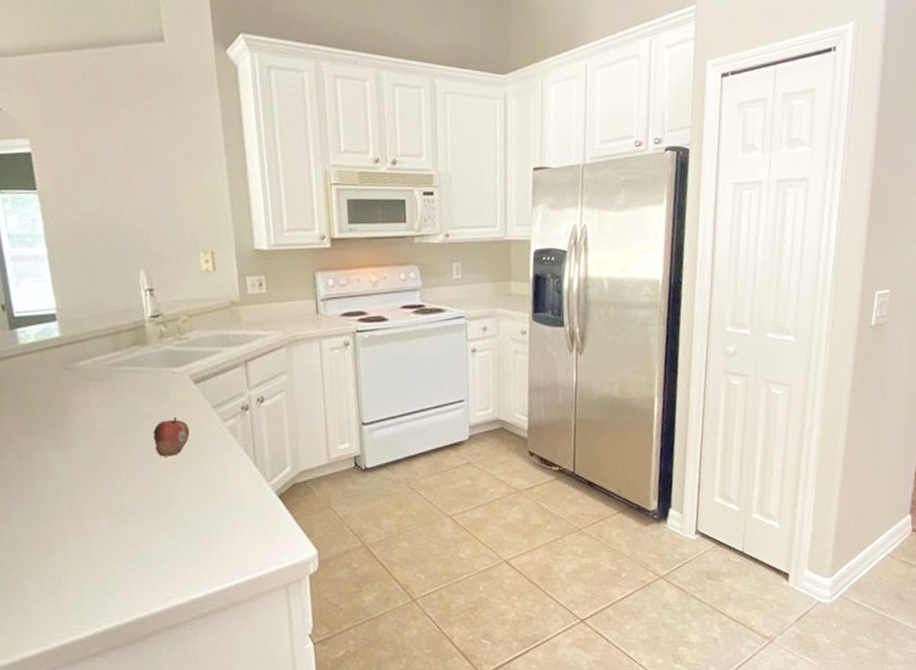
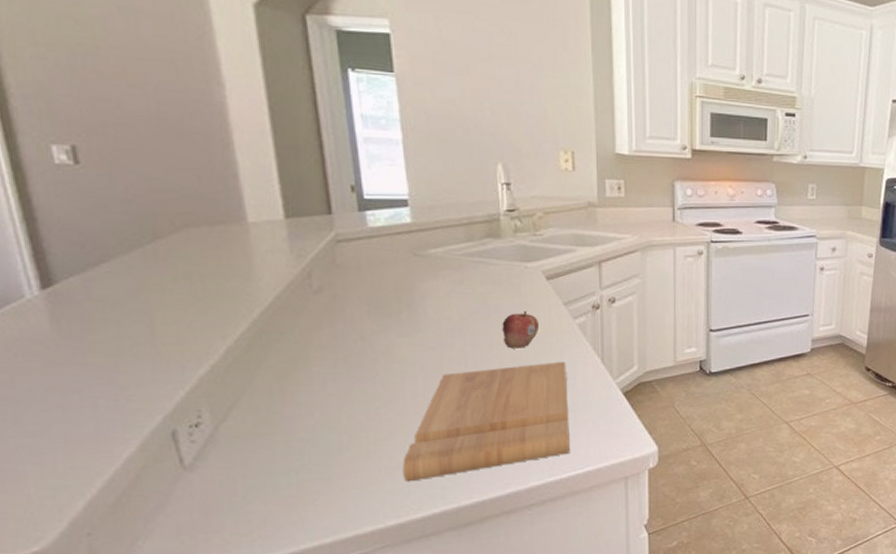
cutting board: none [63,467,228,601] -> present [402,362,570,482]

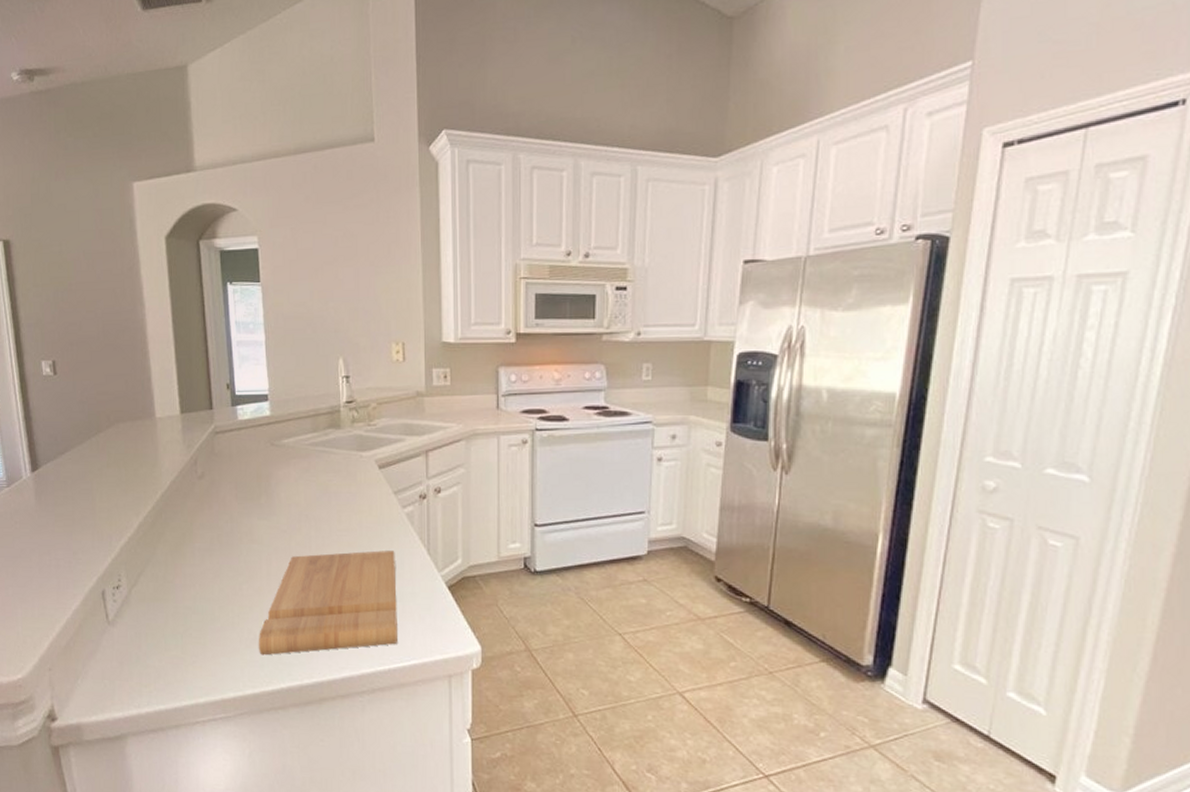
fruit: present [502,311,539,349] -> none [340,499,371,535]

